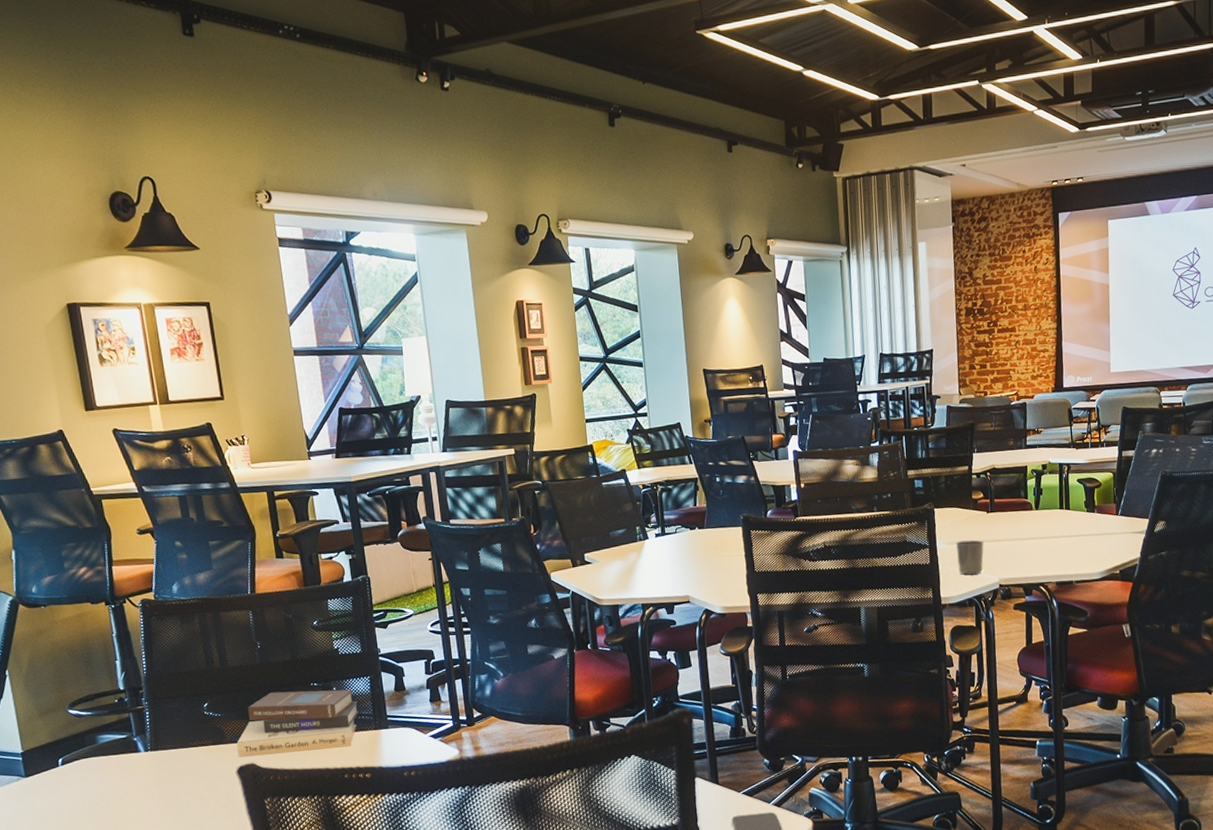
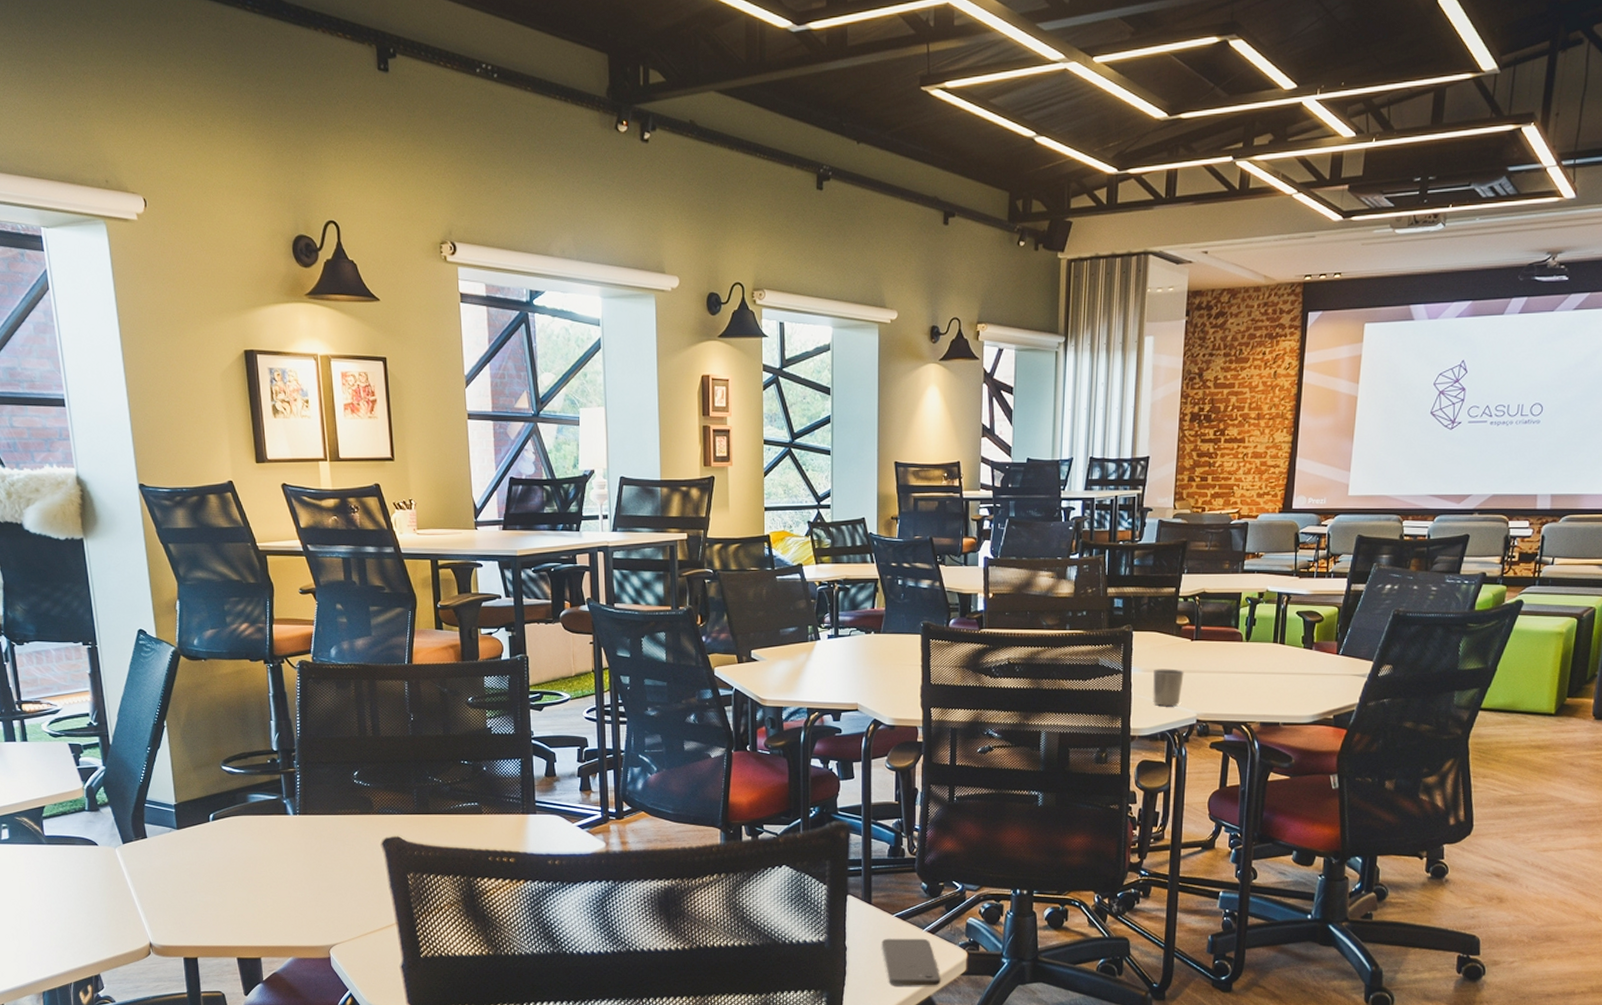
books: present [236,689,359,758] -> none [383,766,507,830]

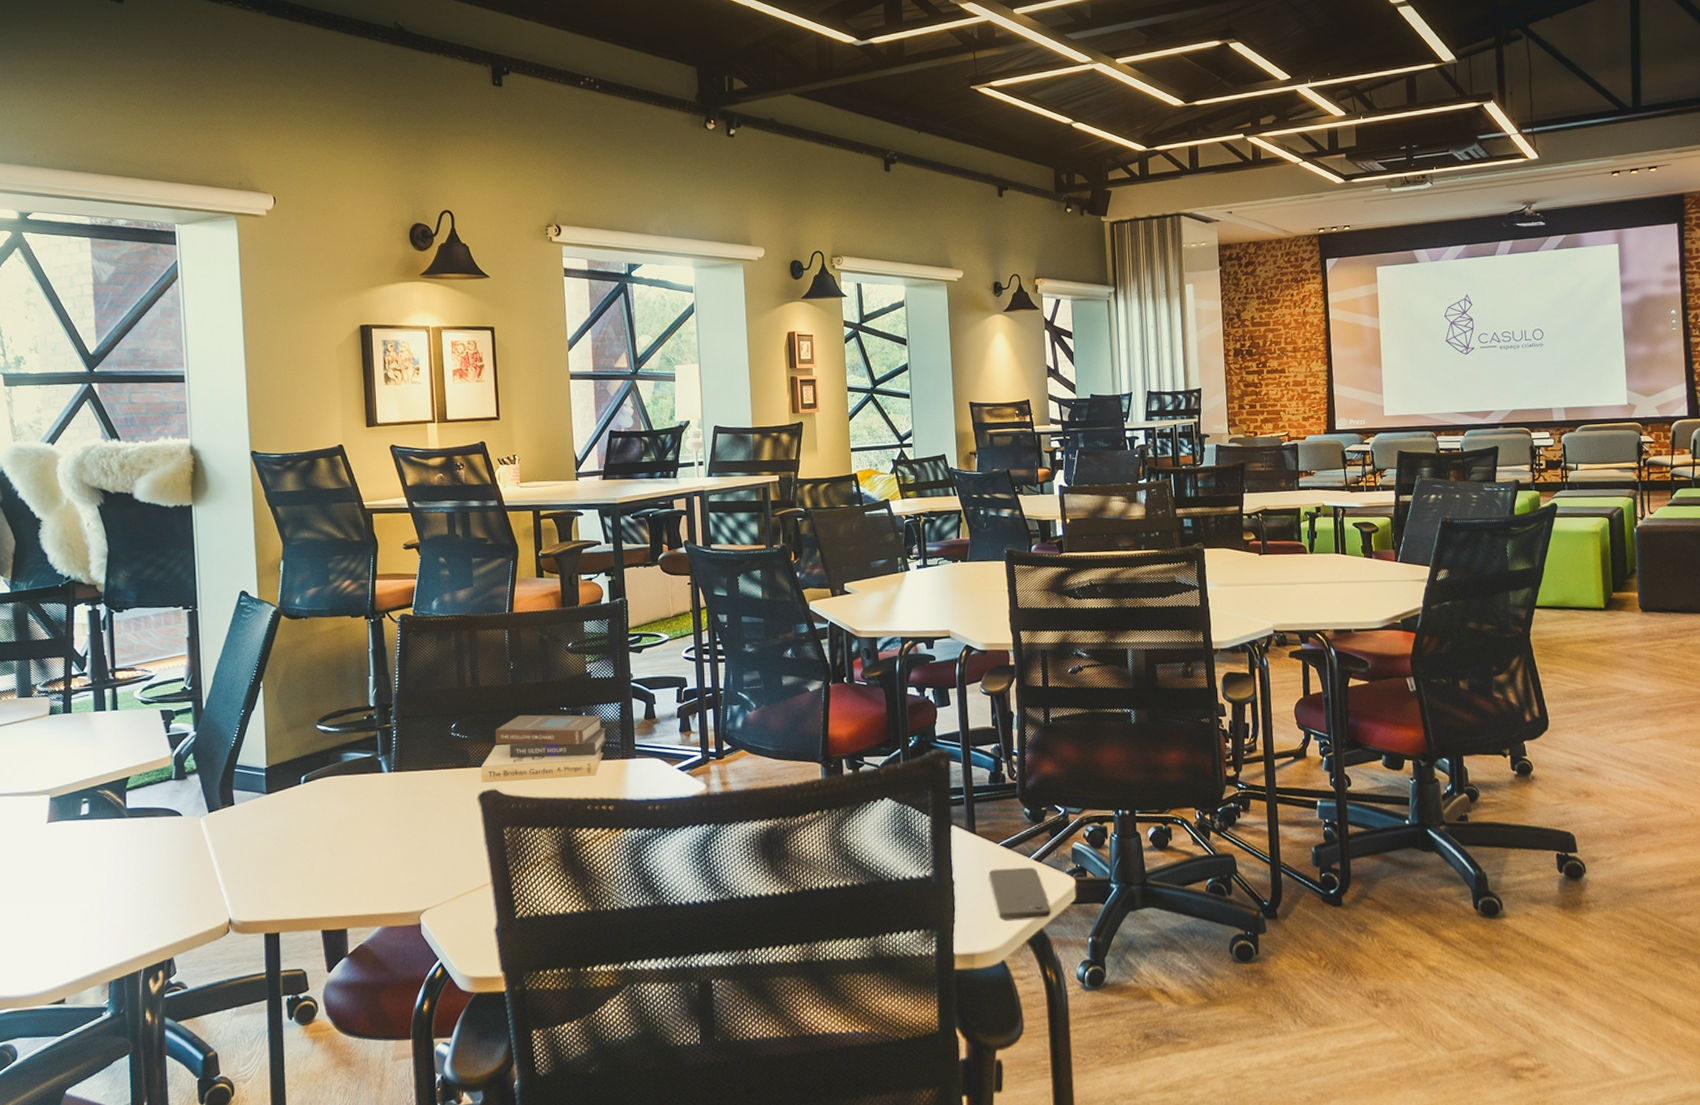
books: none [383,766,507,830] -> present [480,714,606,783]
cup: present [1153,669,1184,706] -> none [1228,582,1257,619]

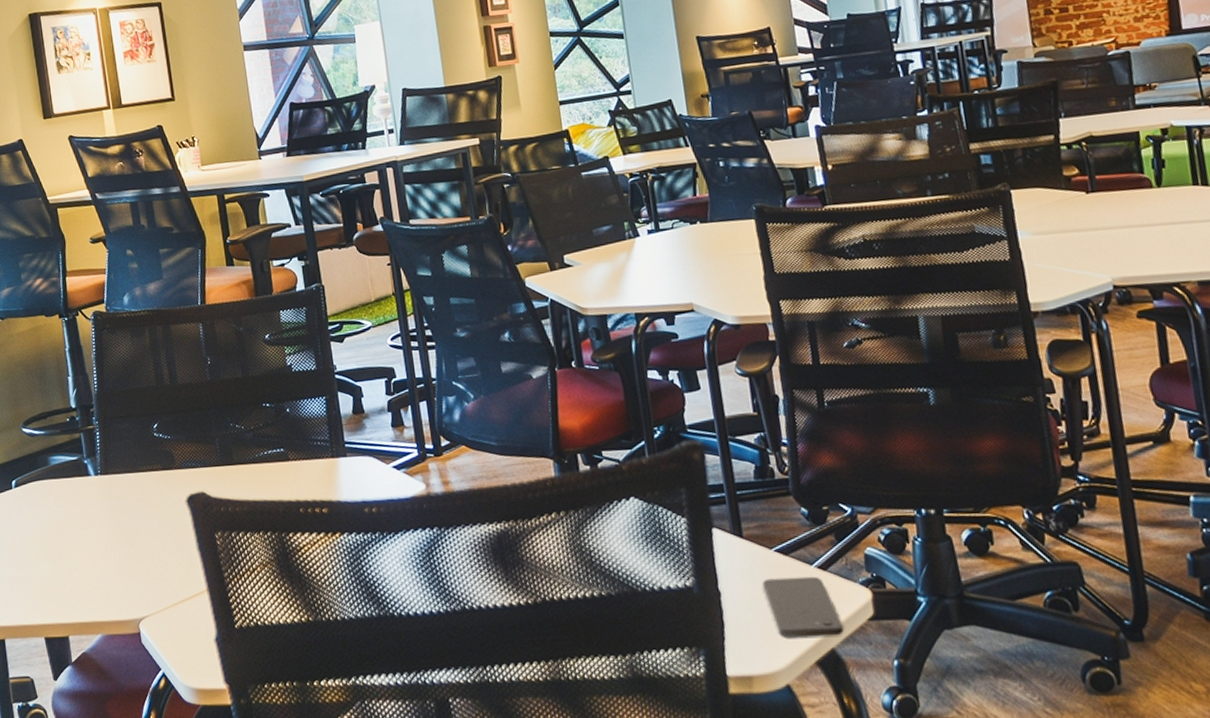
books: present [480,714,606,783] -> none [186,411,314,485]

